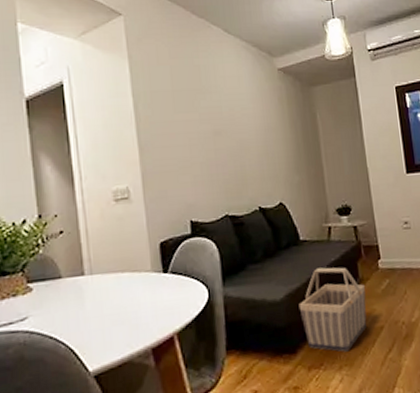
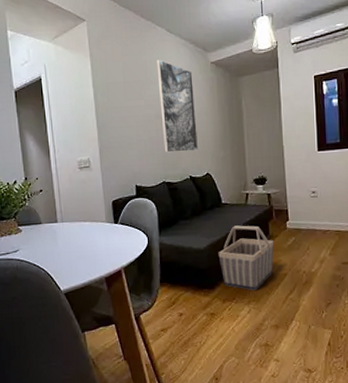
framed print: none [212,64,269,178] -> present [156,59,199,153]

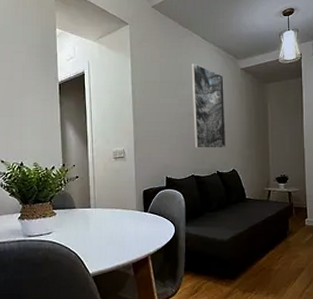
basket: present [218,225,274,291] -> none [240,220,293,283]

